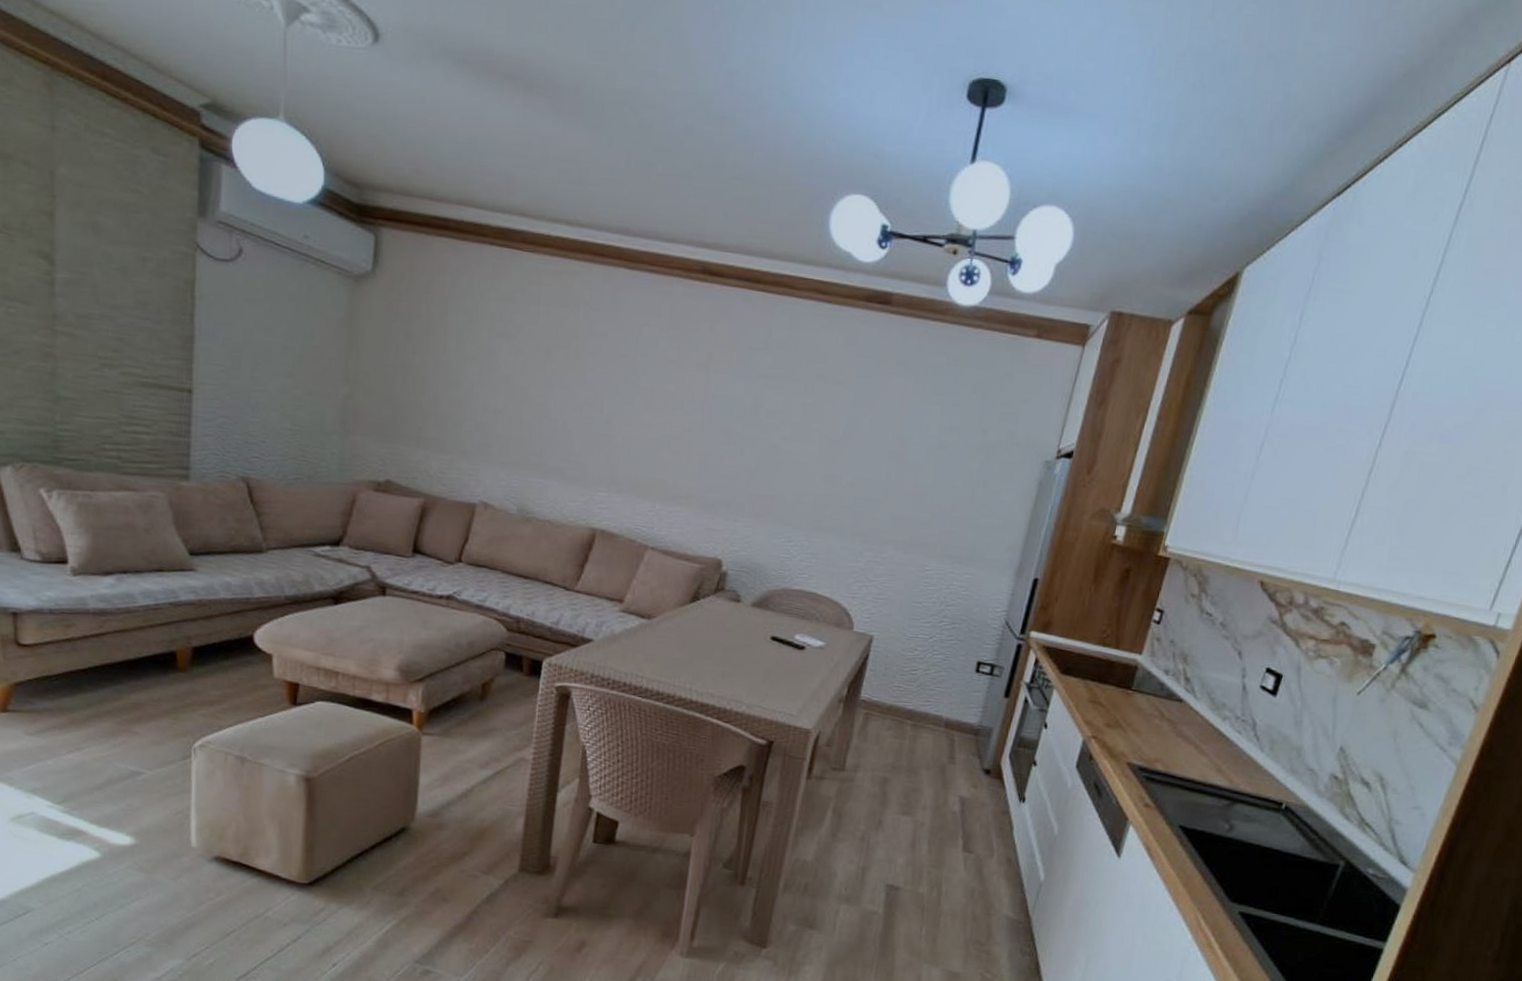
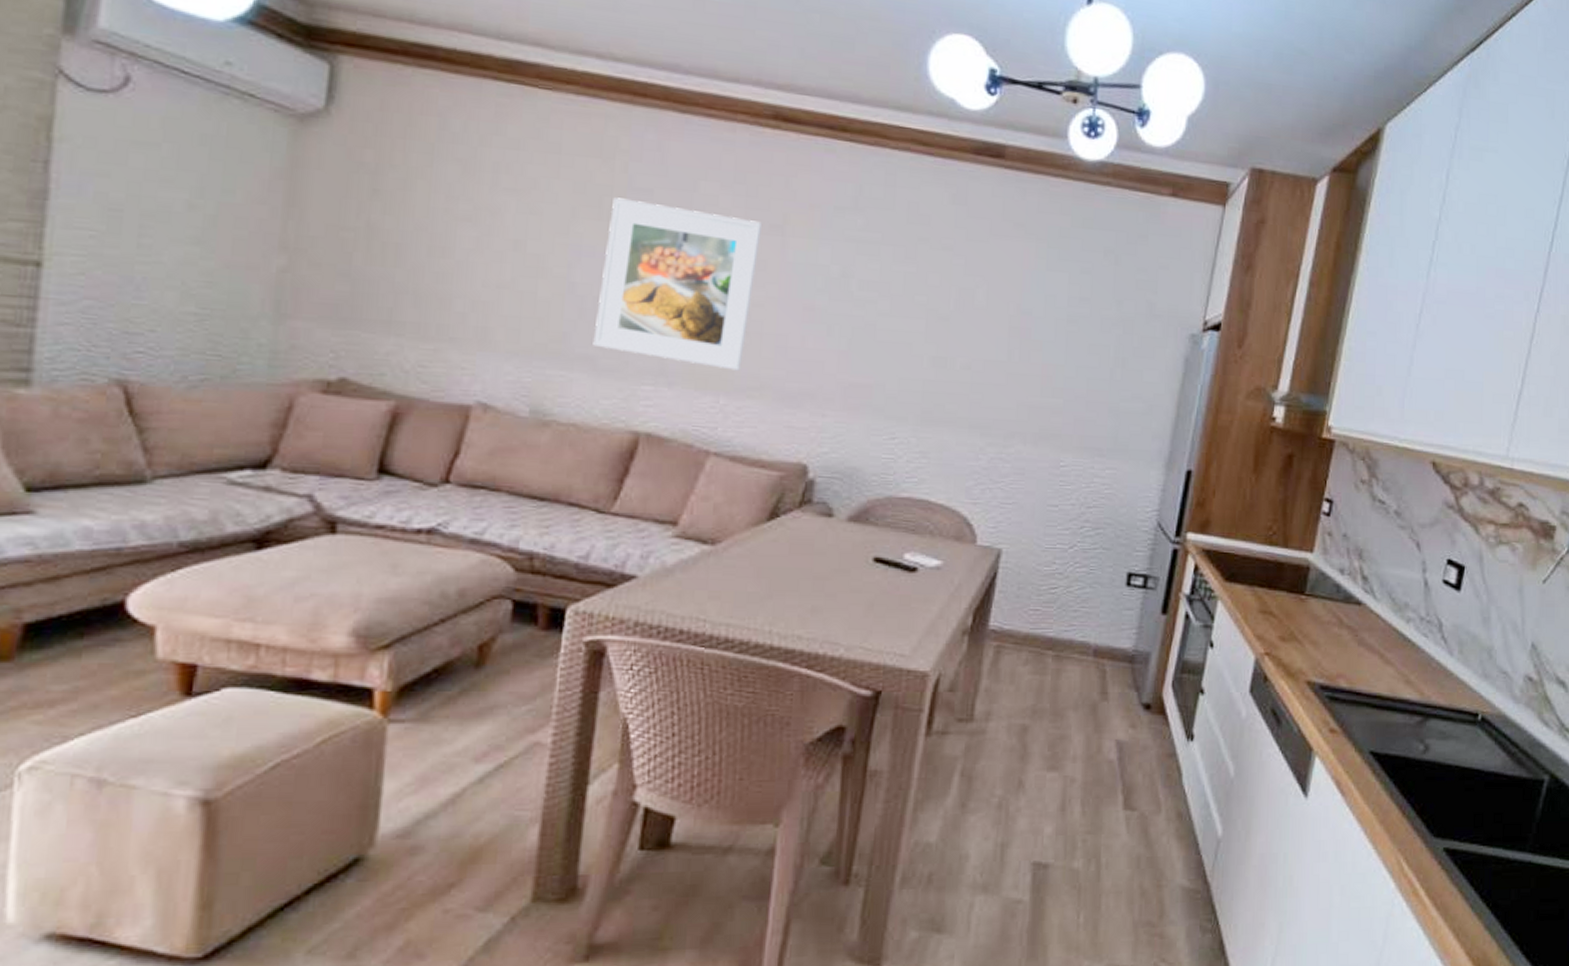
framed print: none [562,340,692,482] -> present [593,197,763,371]

